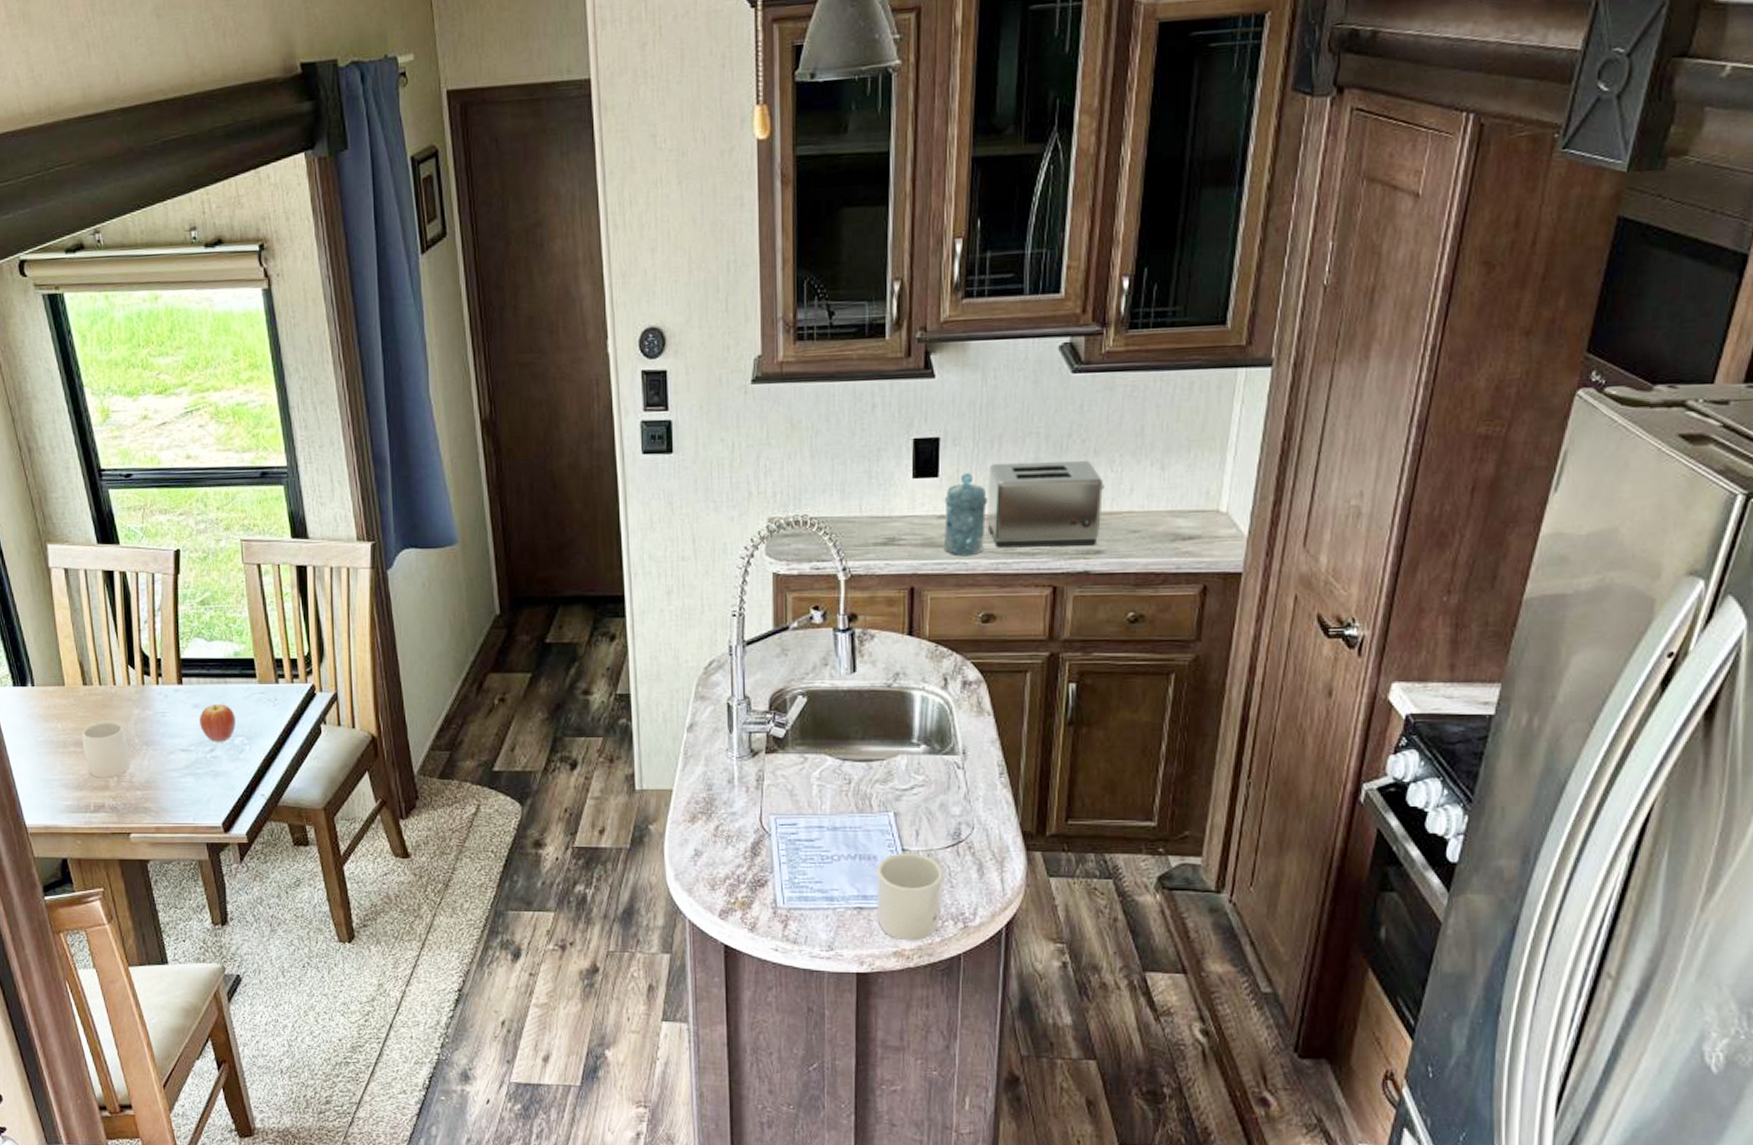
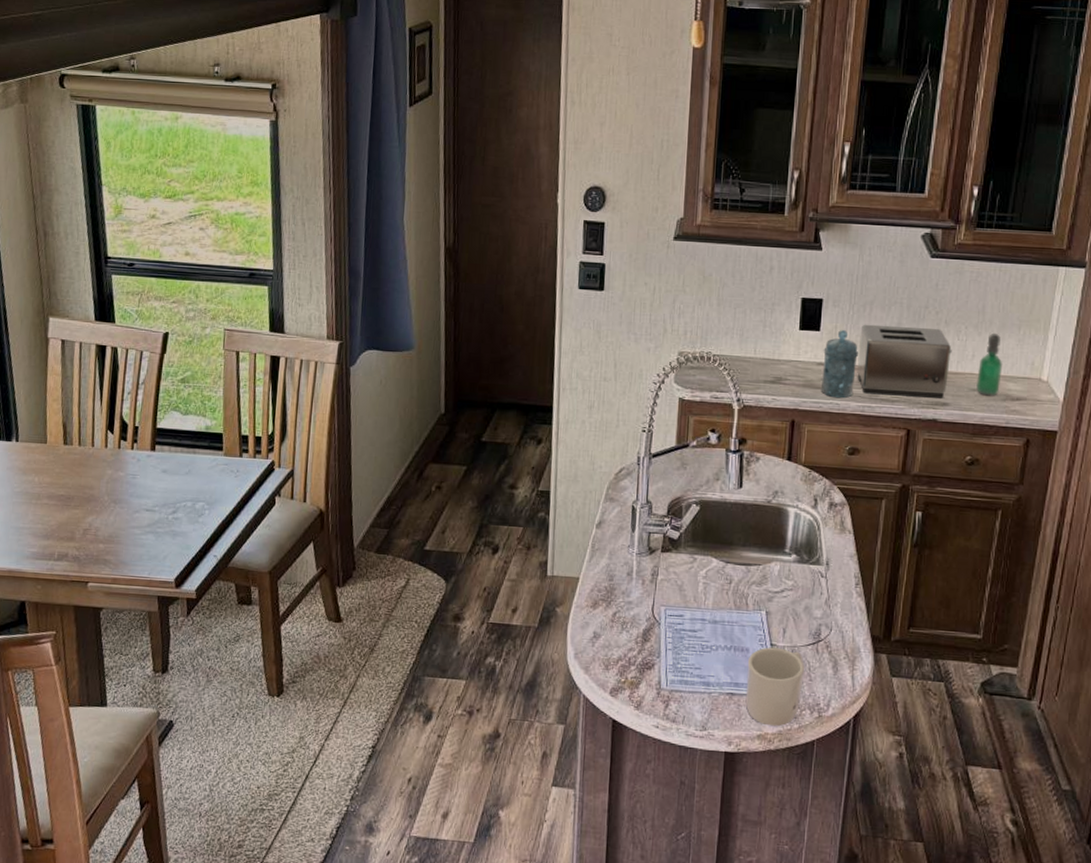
mug: present [82,721,130,778] -> none [55,478,99,530]
fruit: present [198,704,236,742] -> none [165,471,199,506]
soap dispenser: none [1137,460,1170,537] -> present [976,334,1003,396]

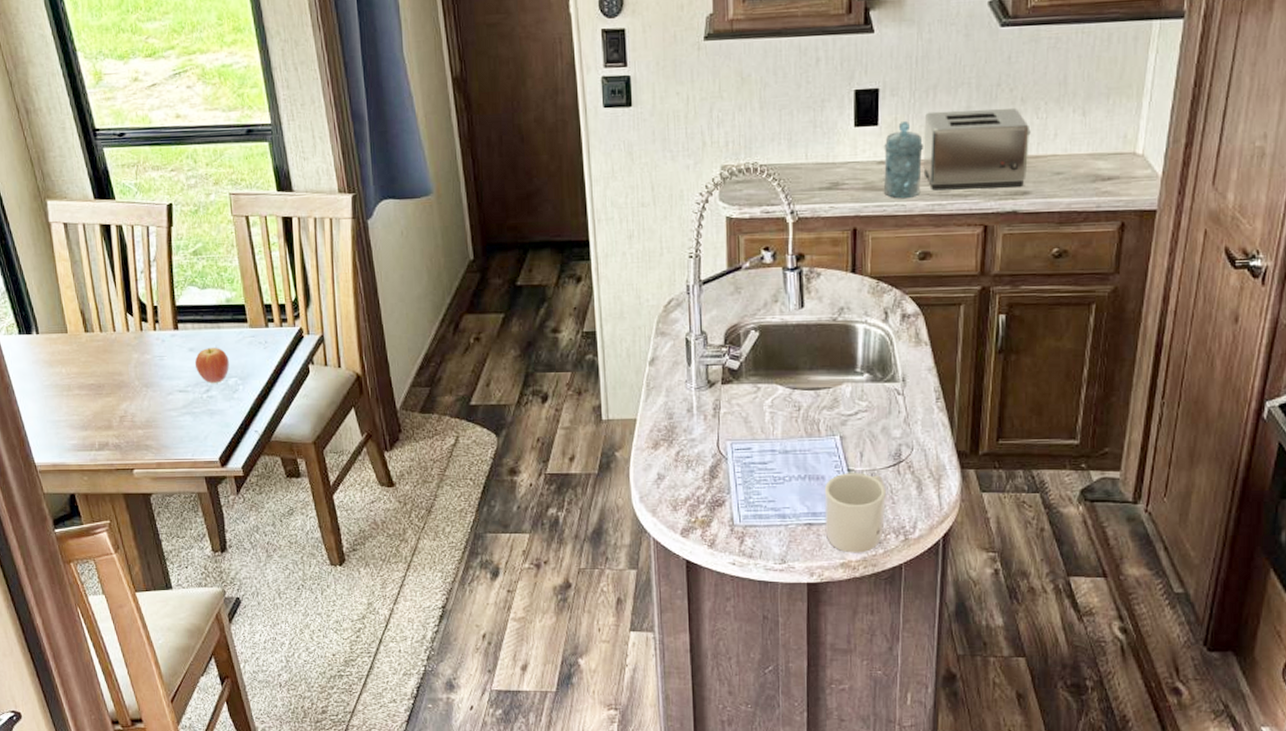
fruit: none [165,471,199,506] -> present [194,348,229,383]
soap dispenser: present [976,334,1003,396] -> none [1061,107,1091,179]

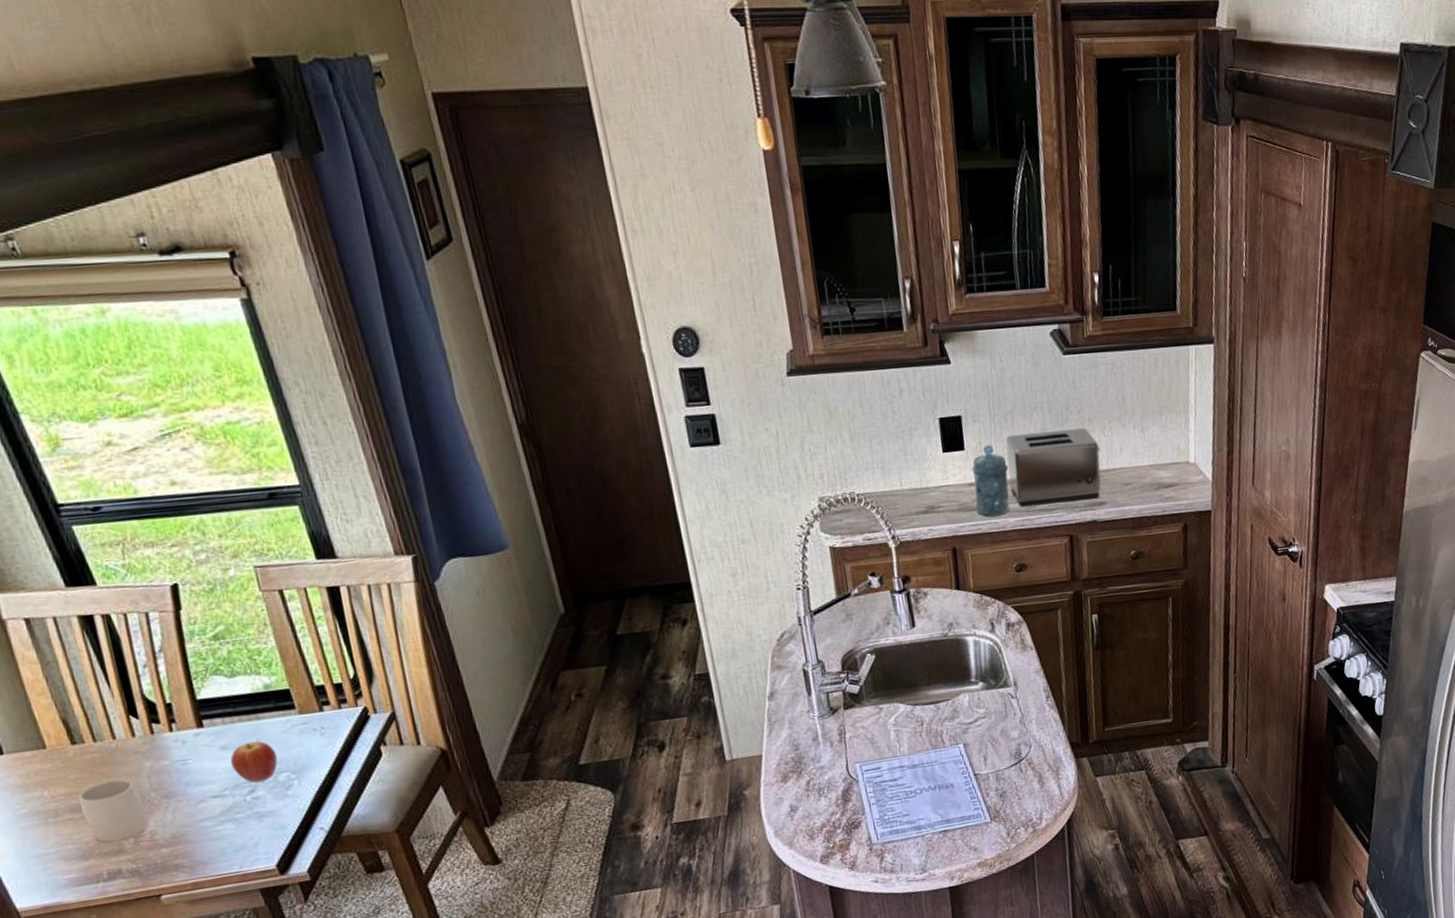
mug: none [85,365,132,419] -> present [78,779,150,843]
mug: present [824,472,886,553] -> none [954,775,1014,853]

